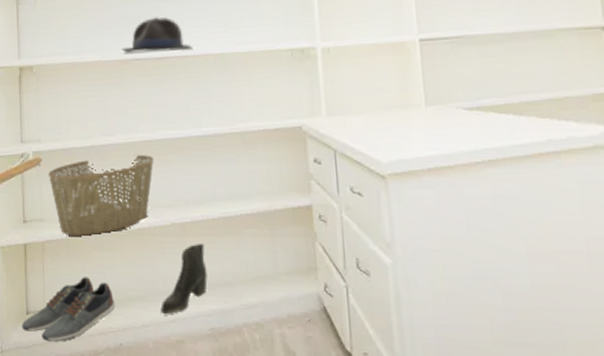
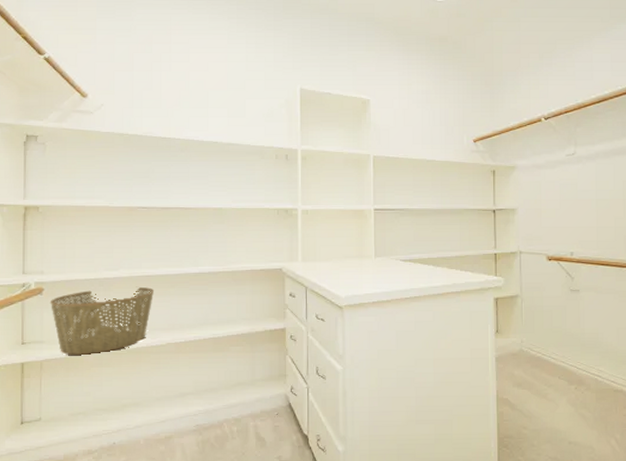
shoe: present [22,277,116,342] -> none [15,389,111,446]
hat: present [121,17,193,53] -> none [129,173,195,203]
boot: present [160,244,208,315] -> none [153,359,196,417]

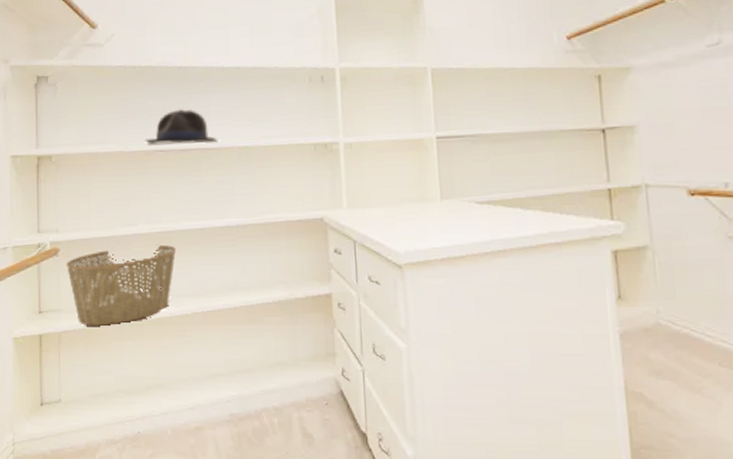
hat: none [129,173,195,203] -> present [145,109,218,144]

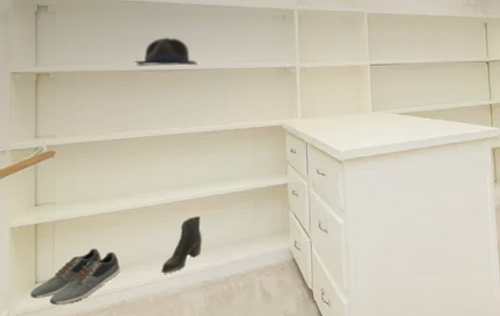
shoe: none [35,367,134,432] -> present [30,248,121,305]
basket: present [66,244,177,327] -> none [61,147,161,216]
boot: none [180,332,228,402] -> present [161,216,202,274]

